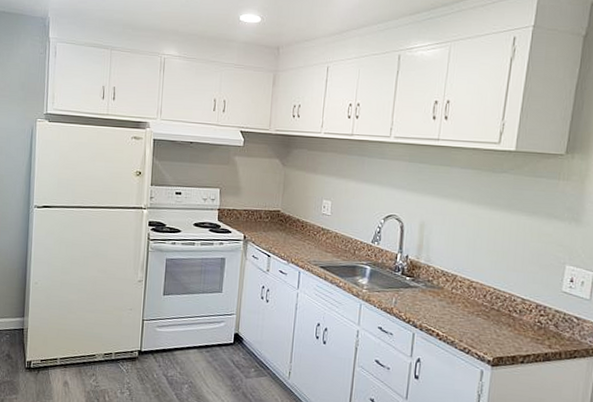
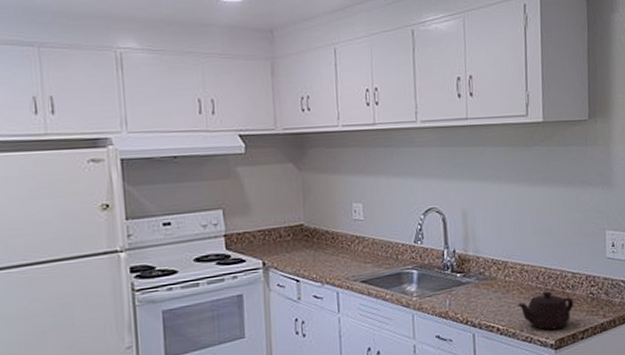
teapot: none [460,310,520,348] -> present [517,291,574,330]

